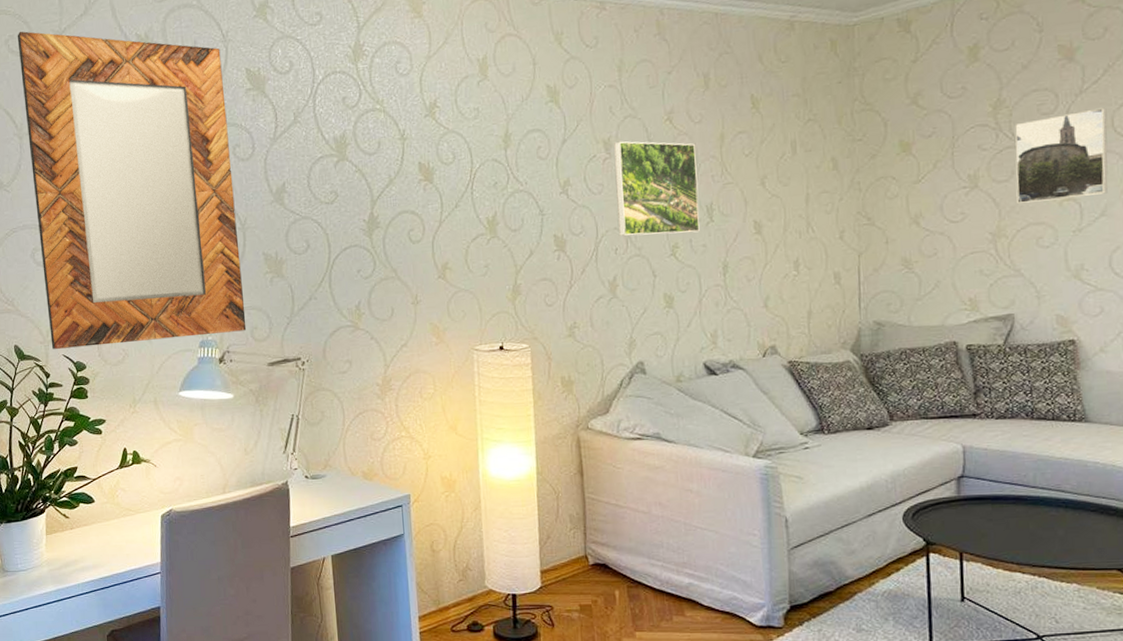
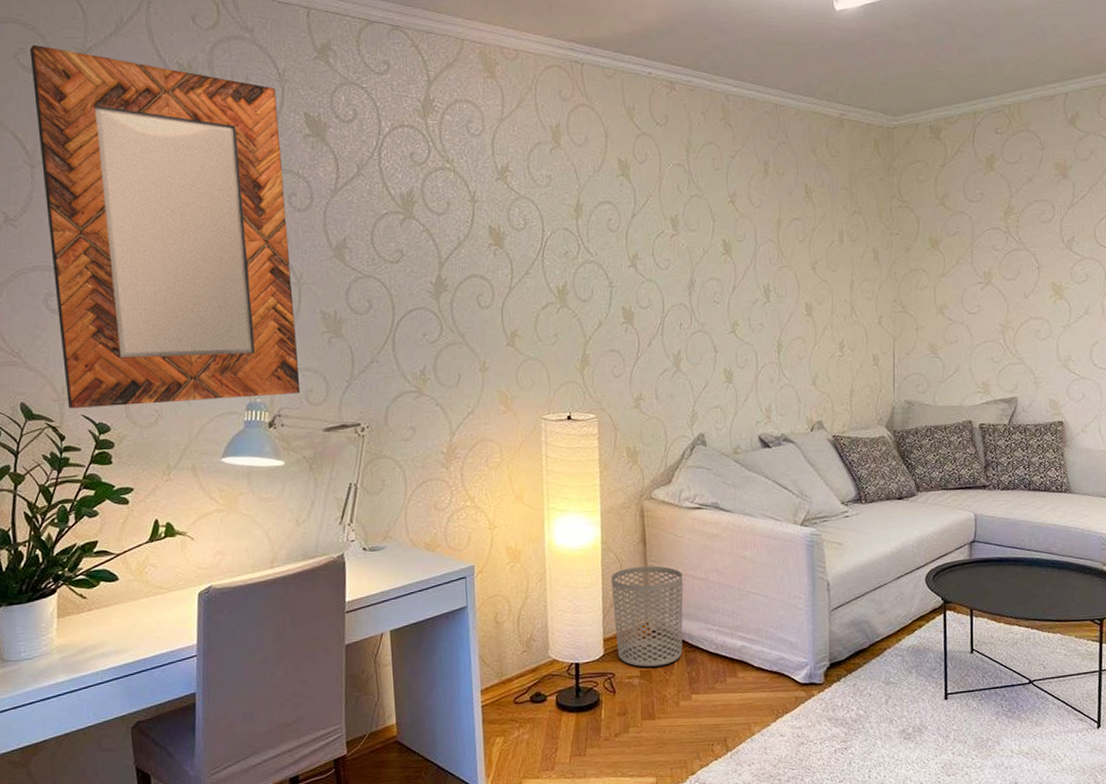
waste bin: none [548,498,625,601] -> present [611,566,683,667]
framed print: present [613,141,700,237] -> none [680,219,758,312]
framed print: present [1015,107,1108,205] -> none [1021,220,1091,301]

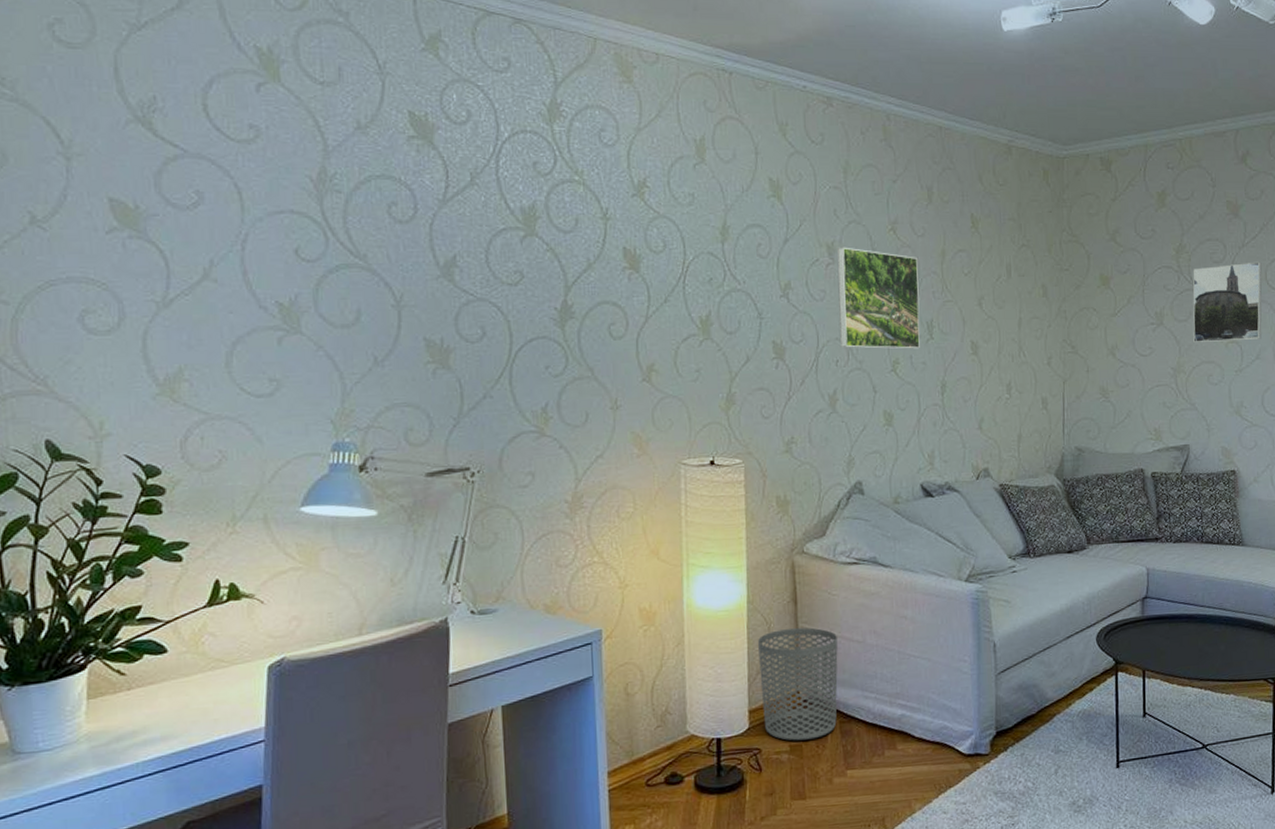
home mirror: present [29,44,301,408] -> none [68,15,399,447]
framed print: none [680,219,758,312] -> present [837,247,920,349]
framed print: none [1021,220,1091,301] -> present [1193,261,1262,344]

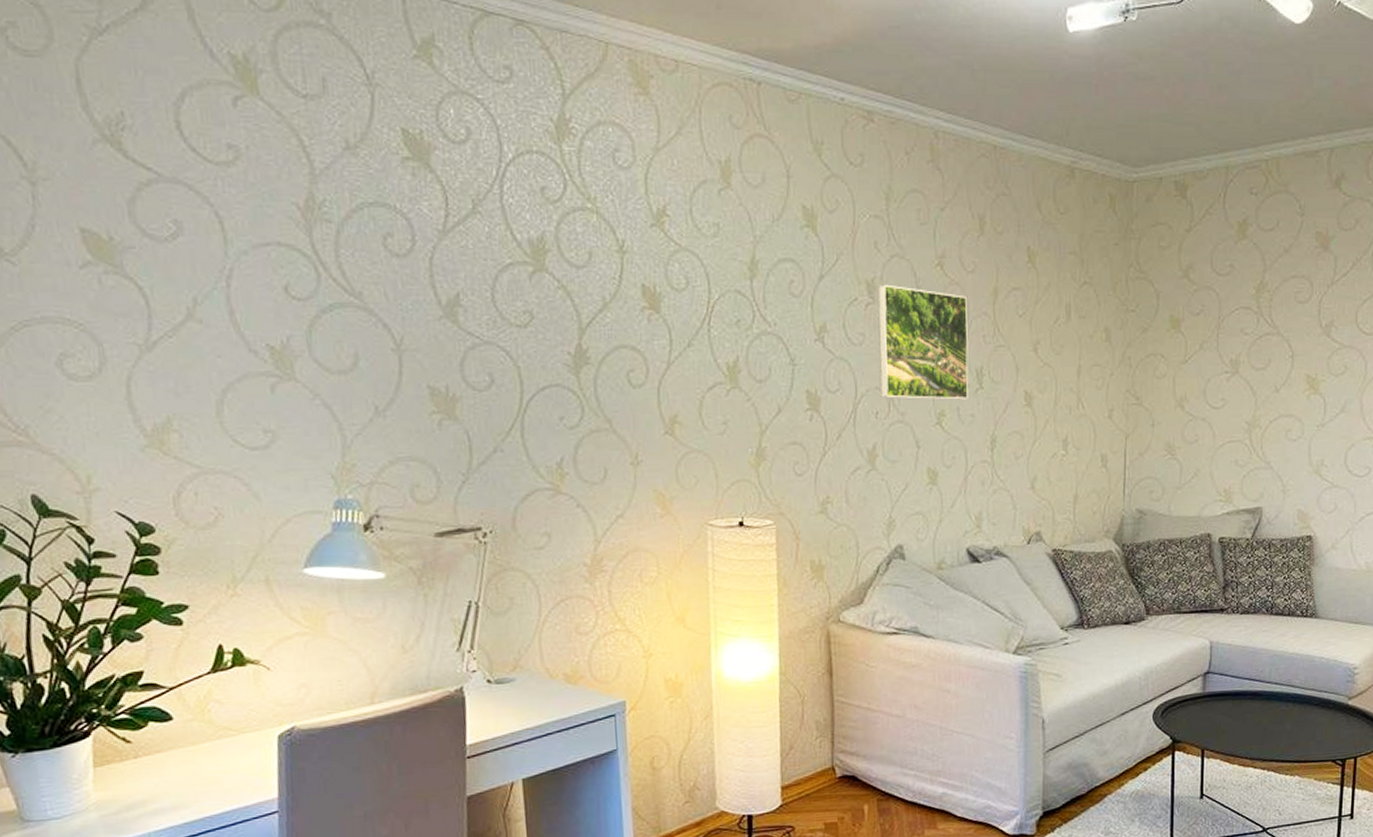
waste bin: present [758,627,838,741] -> none [791,701,876,819]
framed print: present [1193,261,1262,344] -> none [1271,302,1352,395]

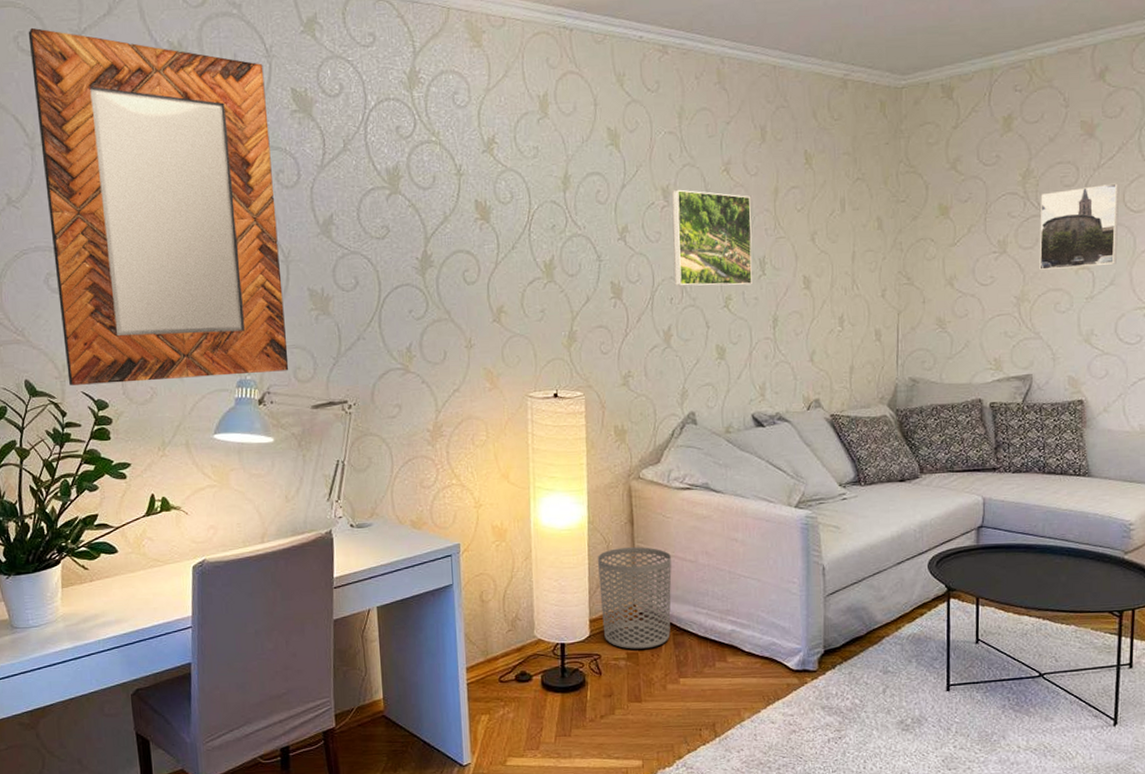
home mirror: none [21,17,404,503] -> present [28,27,289,385]
waste bin: none [791,701,876,819] -> present [598,547,672,649]
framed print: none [1271,302,1352,395] -> present [1039,183,1119,271]

